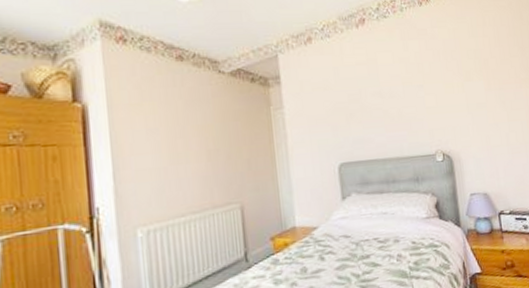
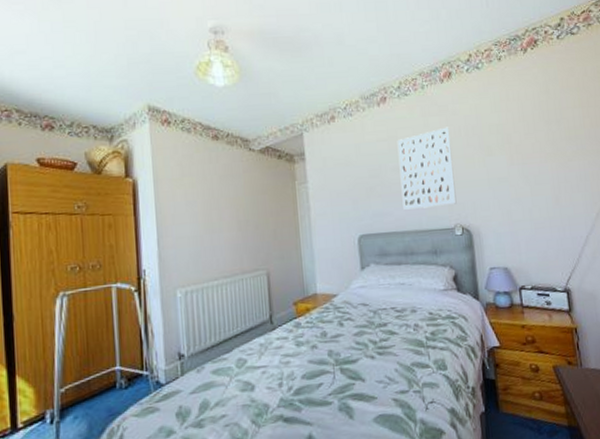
wall art: none [376,51,437,137] -> present [397,127,457,211]

